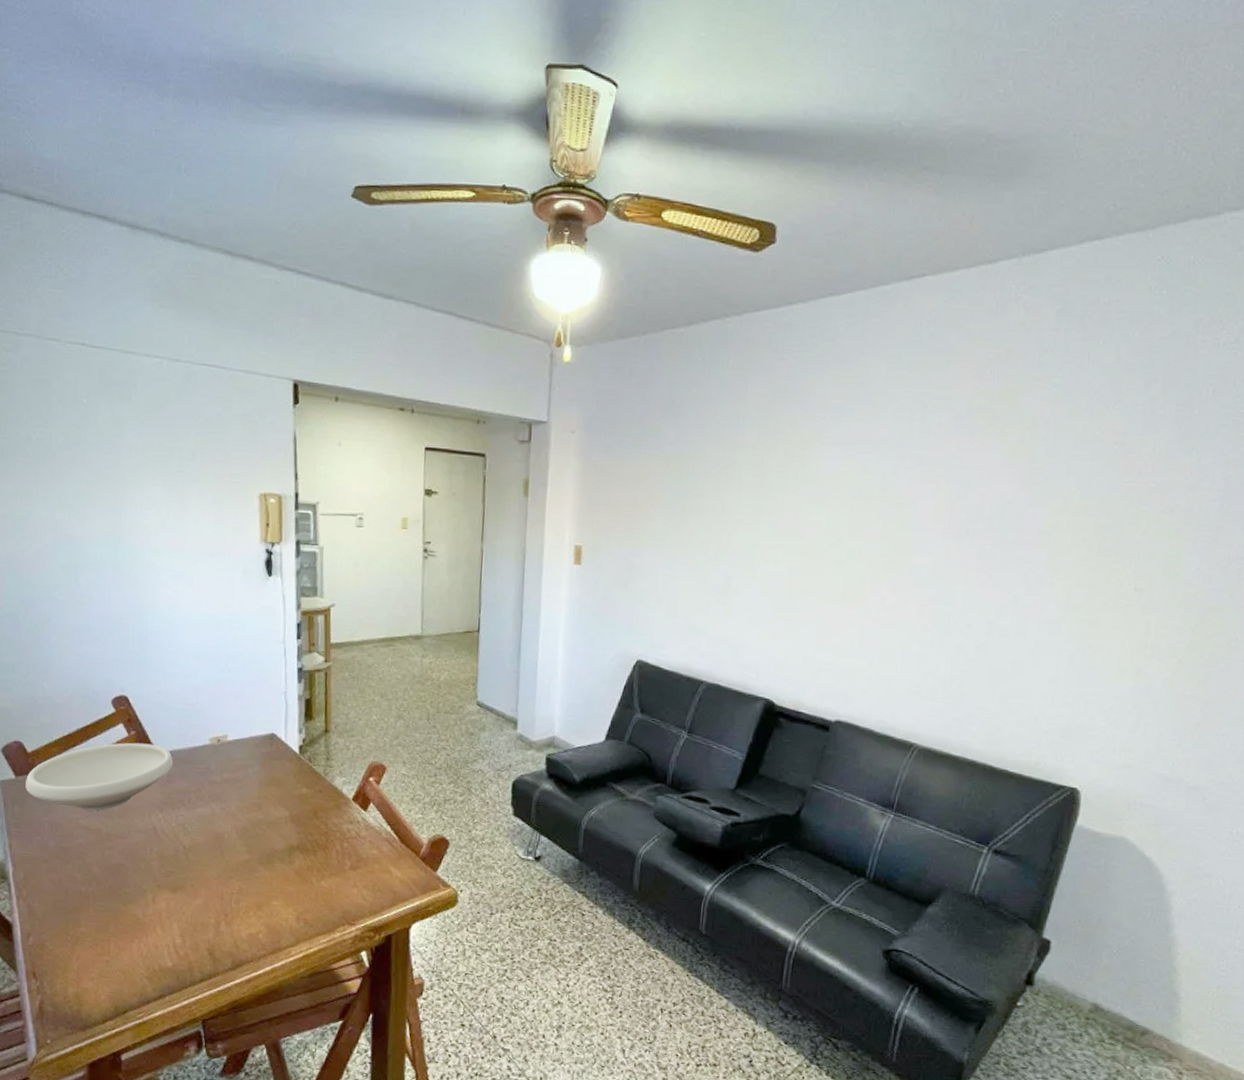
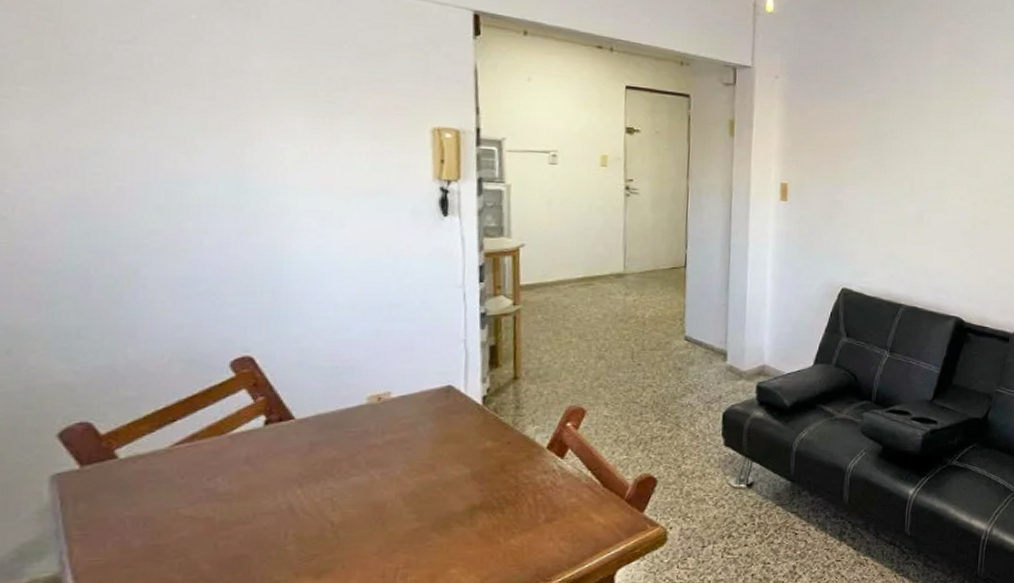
bowl: present [26,742,174,811] -> none [96,409,319,497]

